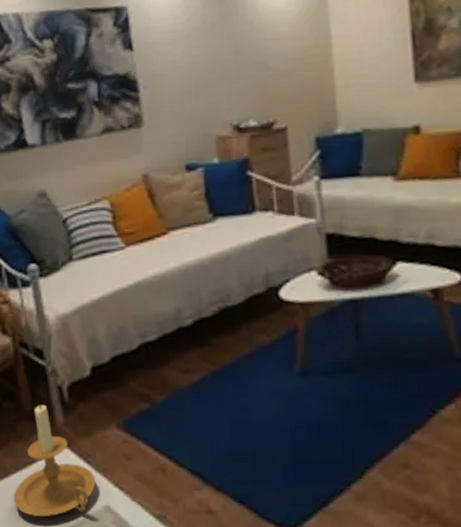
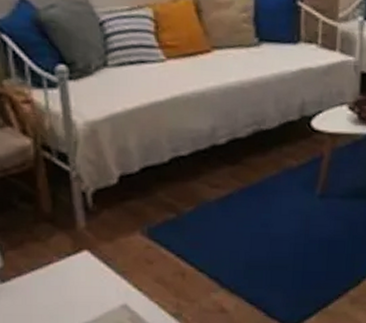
candle holder: present [13,403,95,516] -> none [25,207,114,313]

